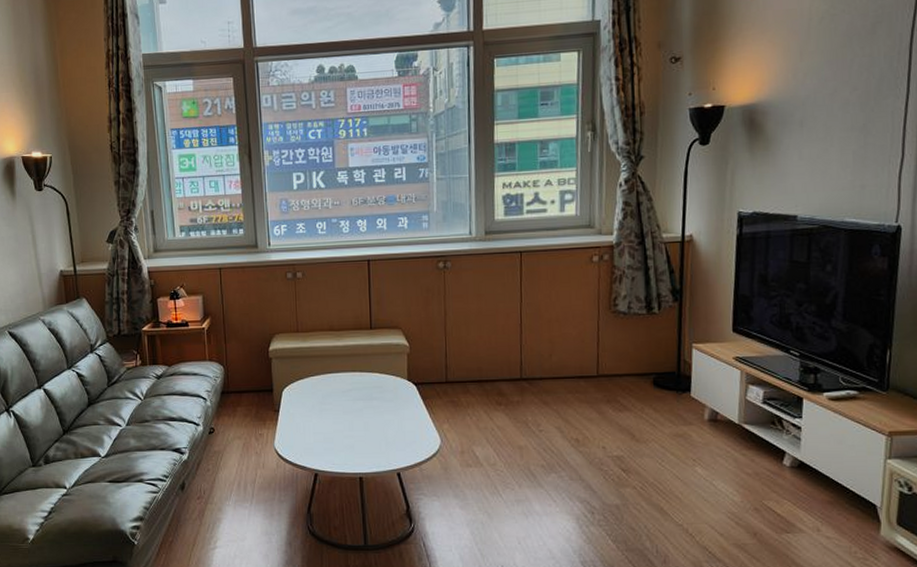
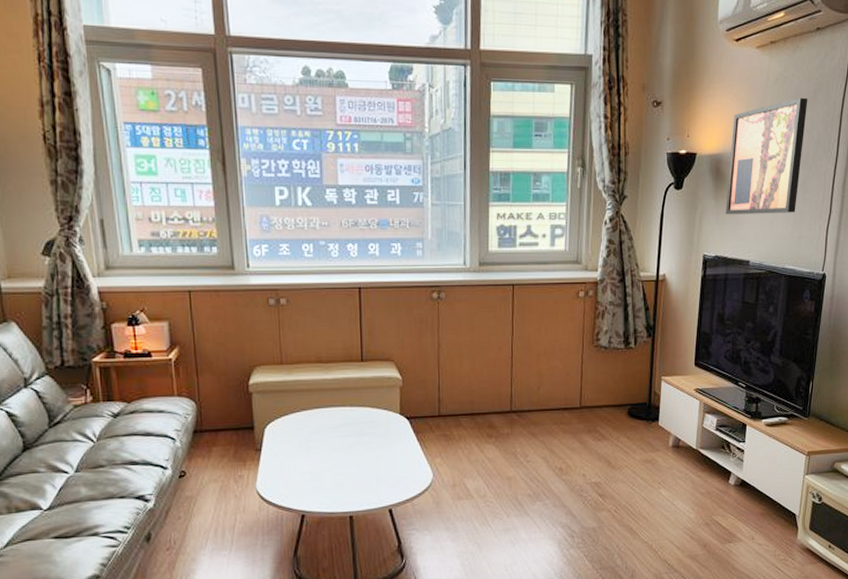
wall art: none [763,33,865,168] -> present [726,97,808,215]

